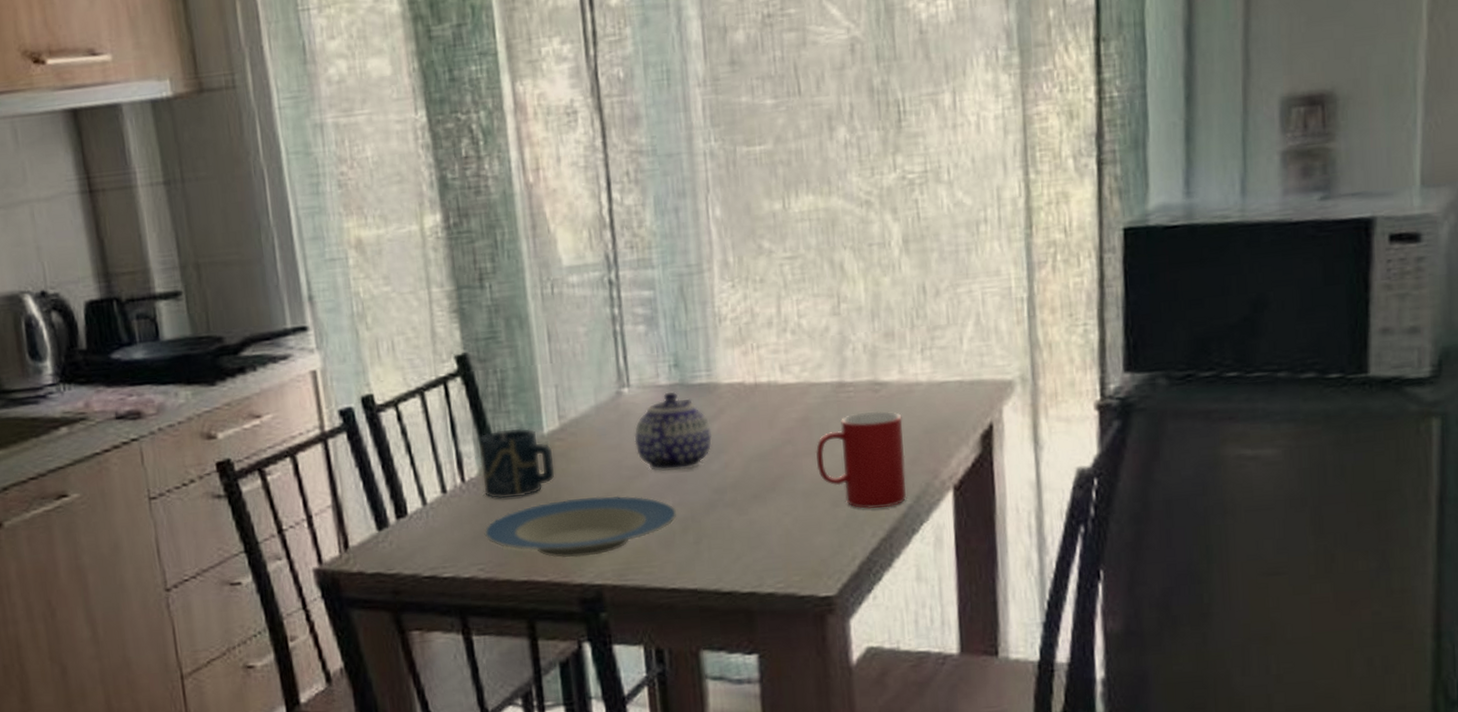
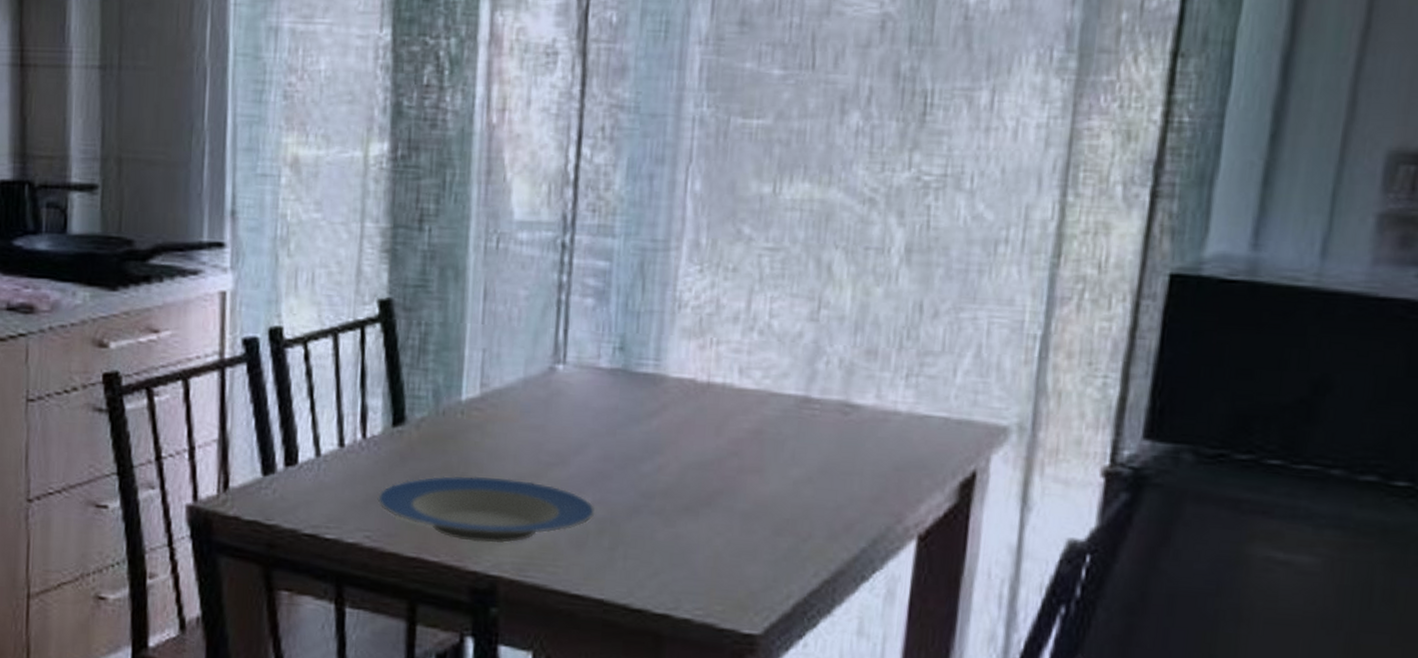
cup: present [479,428,556,499] -> none [384,387,469,466]
teapot: present [634,391,712,472] -> none [560,376,650,466]
cup: present [815,411,907,509] -> none [762,434,871,547]

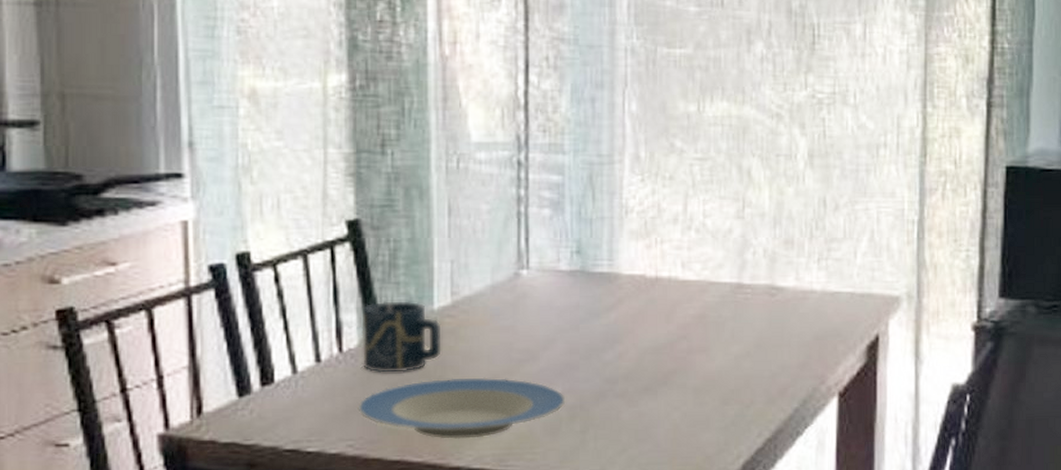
cup: none [384,387,469,466] -> present [361,301,443,373]

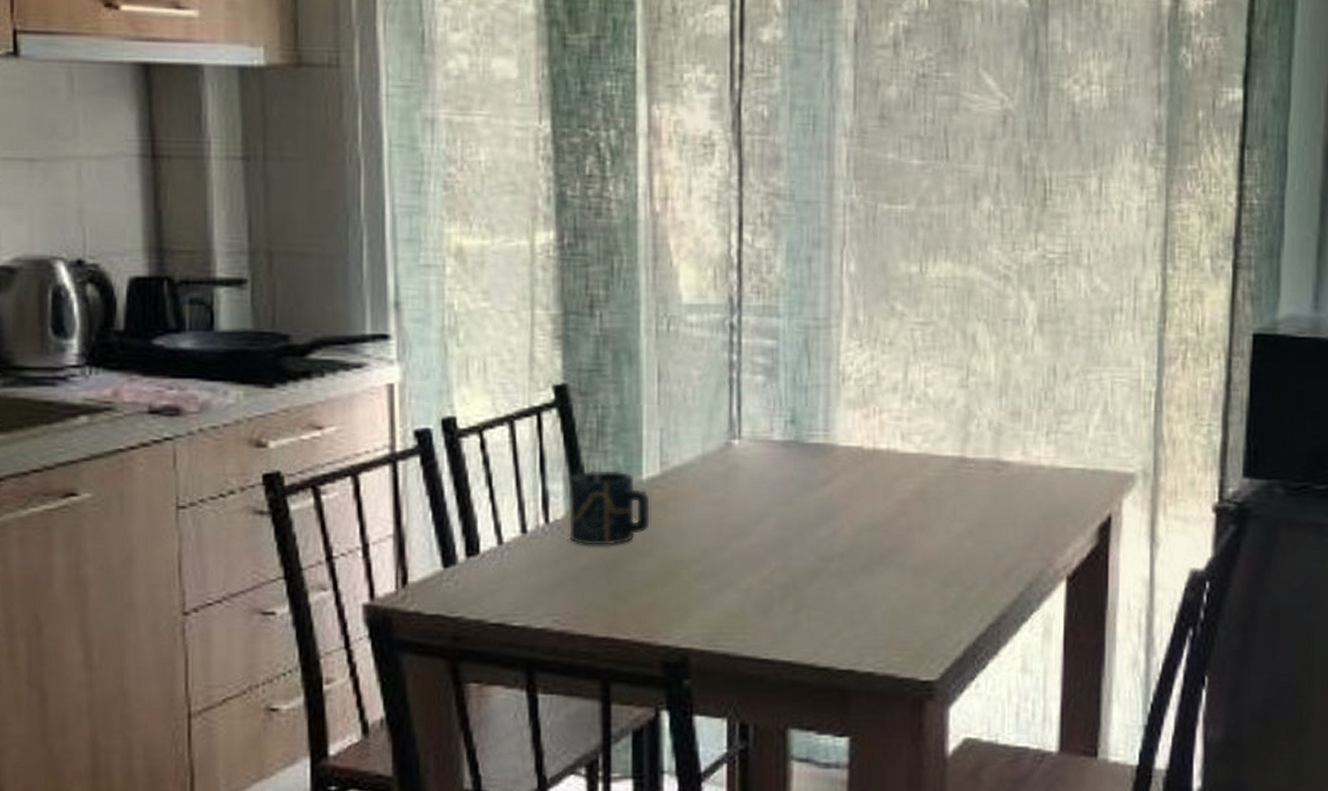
plate: present [358,377,566,439] -> none [564,552,778,616]

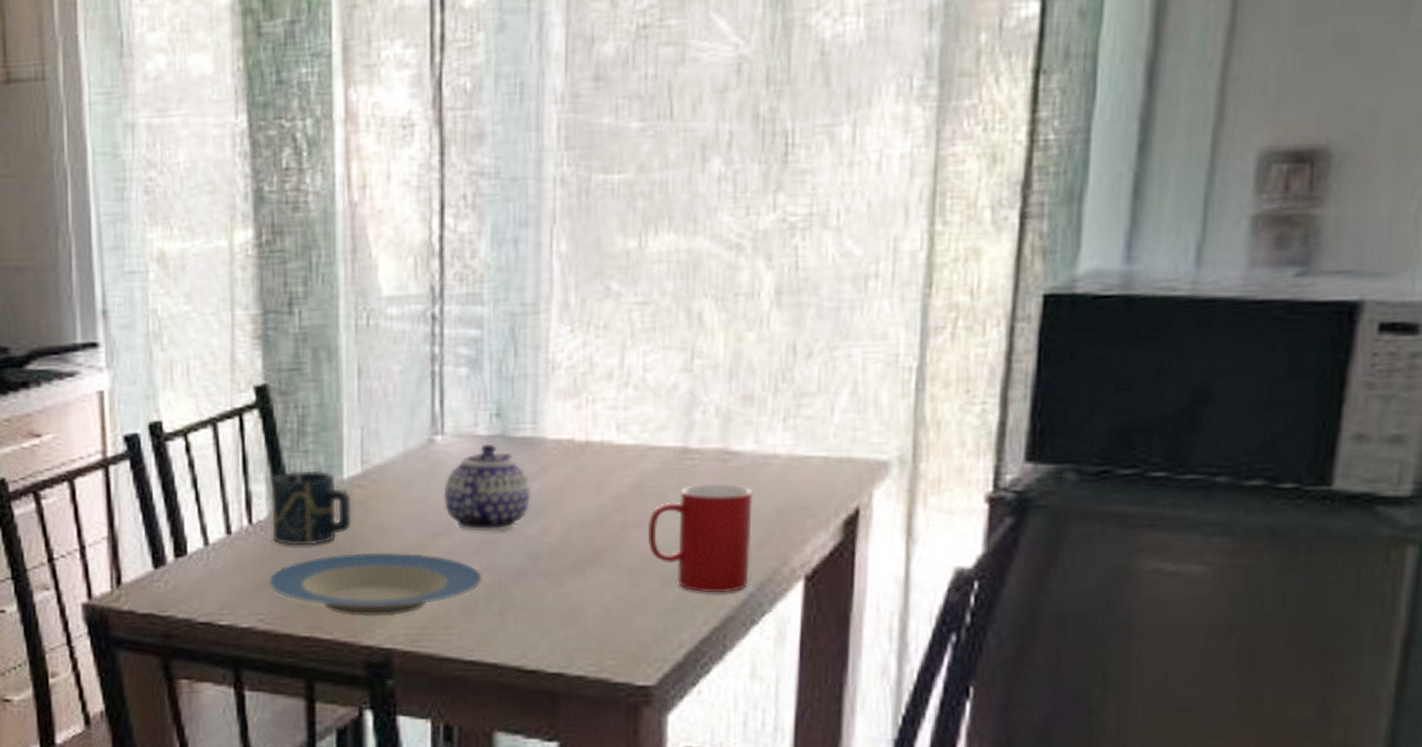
plate: none [564,552,778,616] -> present [268,552,483,617]
teapot: none [740,449,823,533] -> present [443,443,531,532]
cup: none [929,491,1021,593] -> present [647,483,753,593]

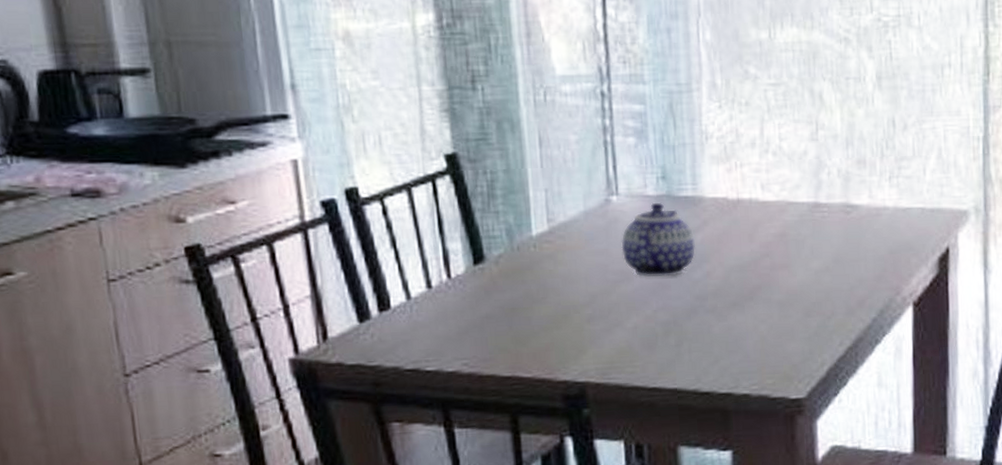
plate: present [268,552,483,617] -> none [469,298,660,356]
cup: present [271,470,353,546] -> none [466,228,543,297]
cup: present [647,483,753,593] -> none [791,231,872,320]

